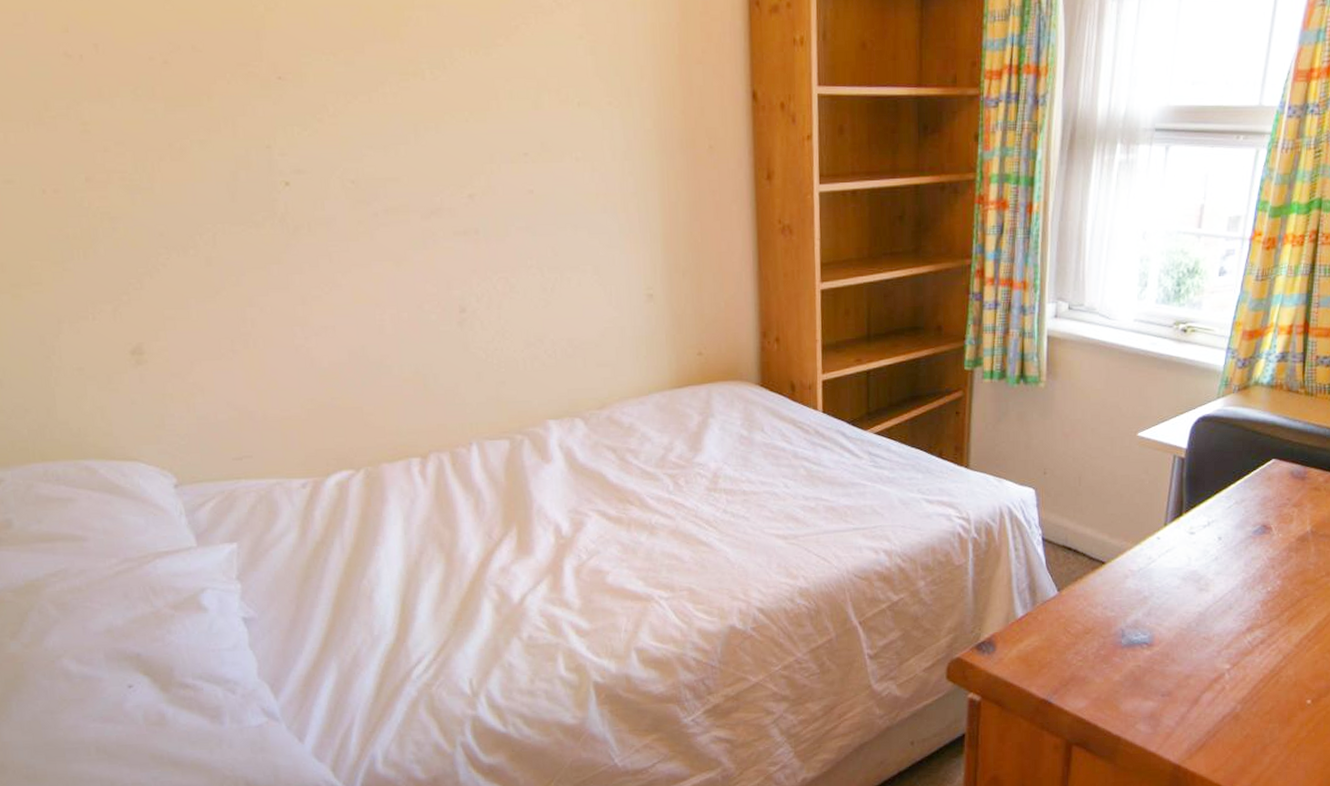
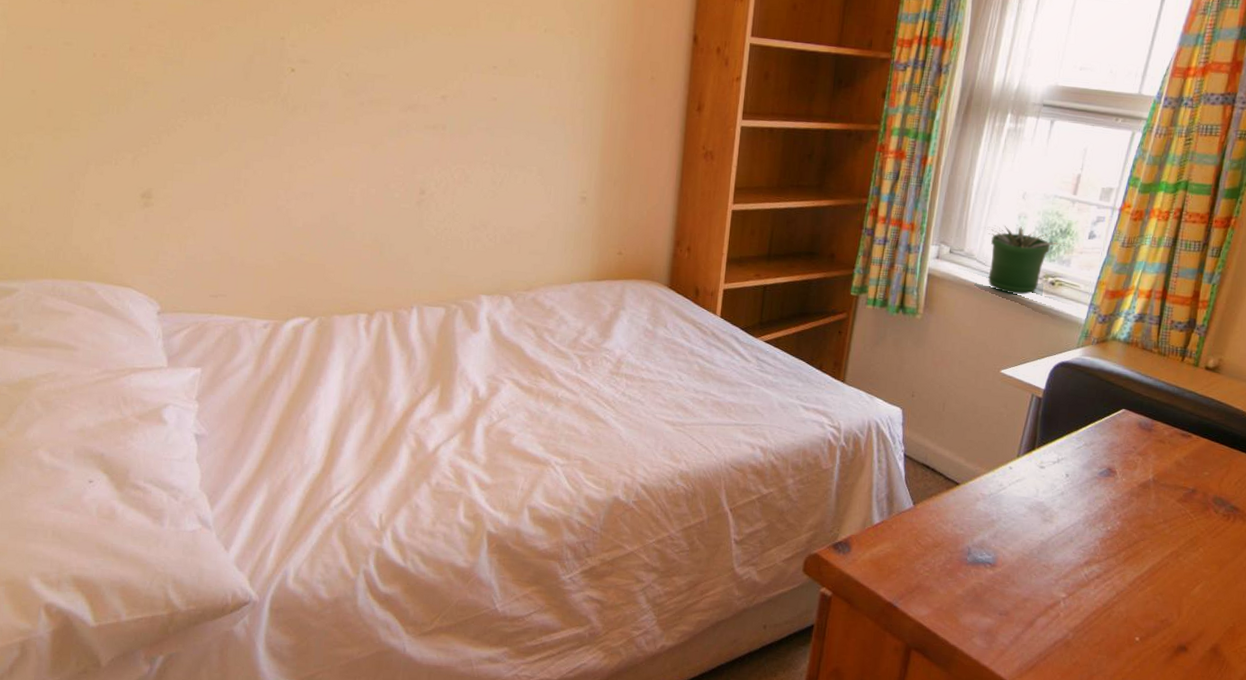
planter: none [1107,270,1201,348] -> present [987,226,1071,295]

